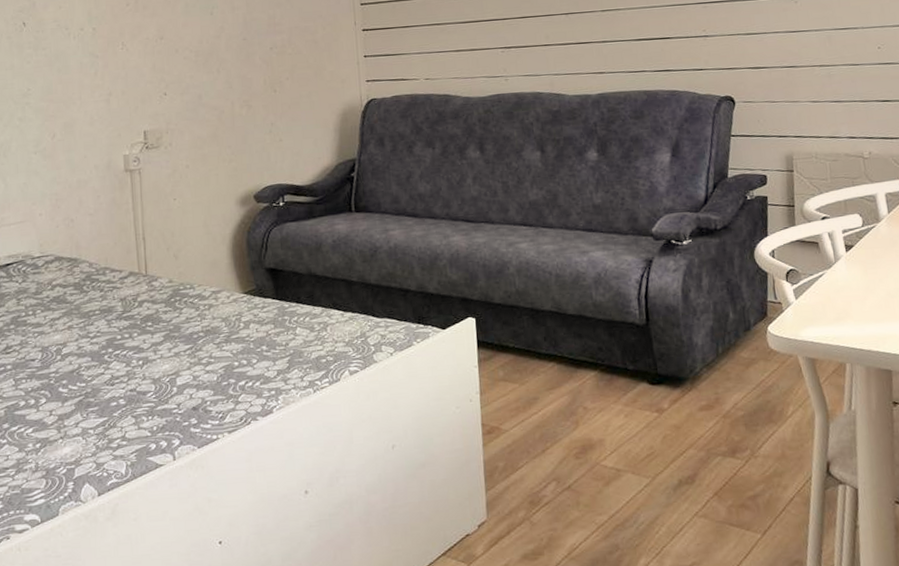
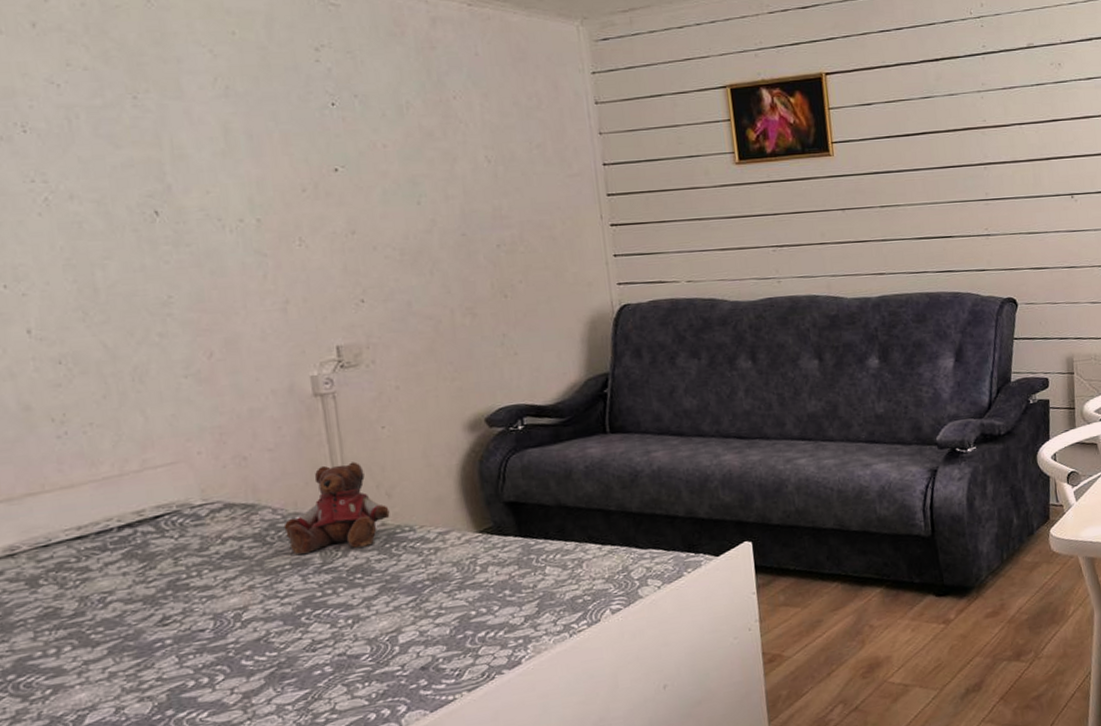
teddy bear: none [96,227,176,302] -> present [283,461,390,555]

